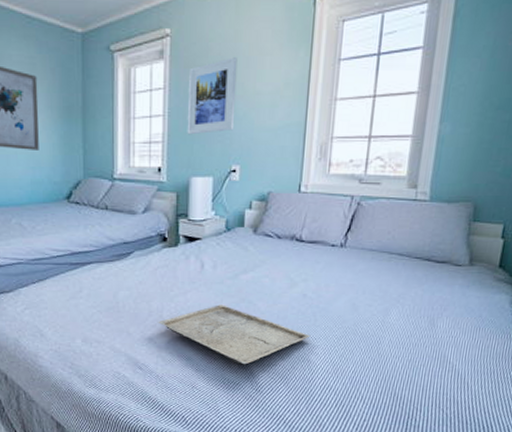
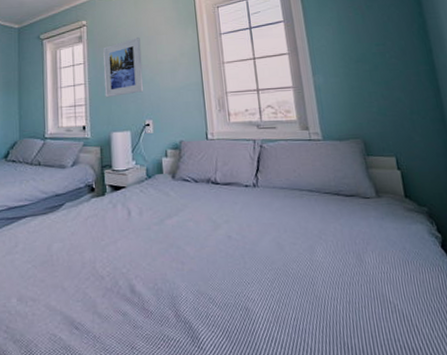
tray: present [158,305,311,366] -> none [91,251,244,319]

